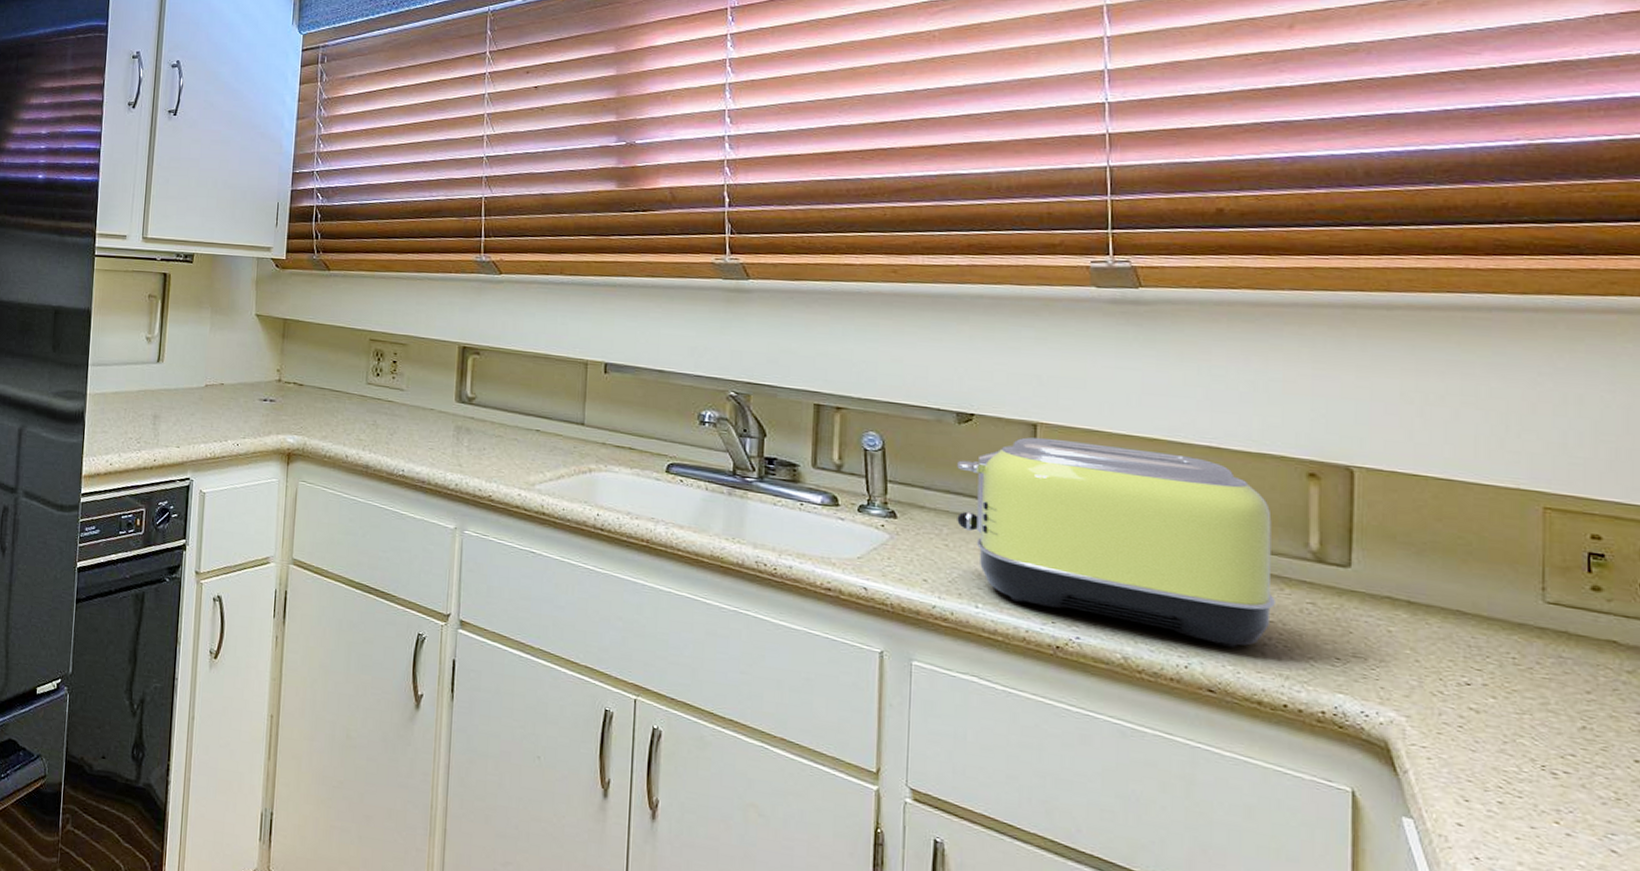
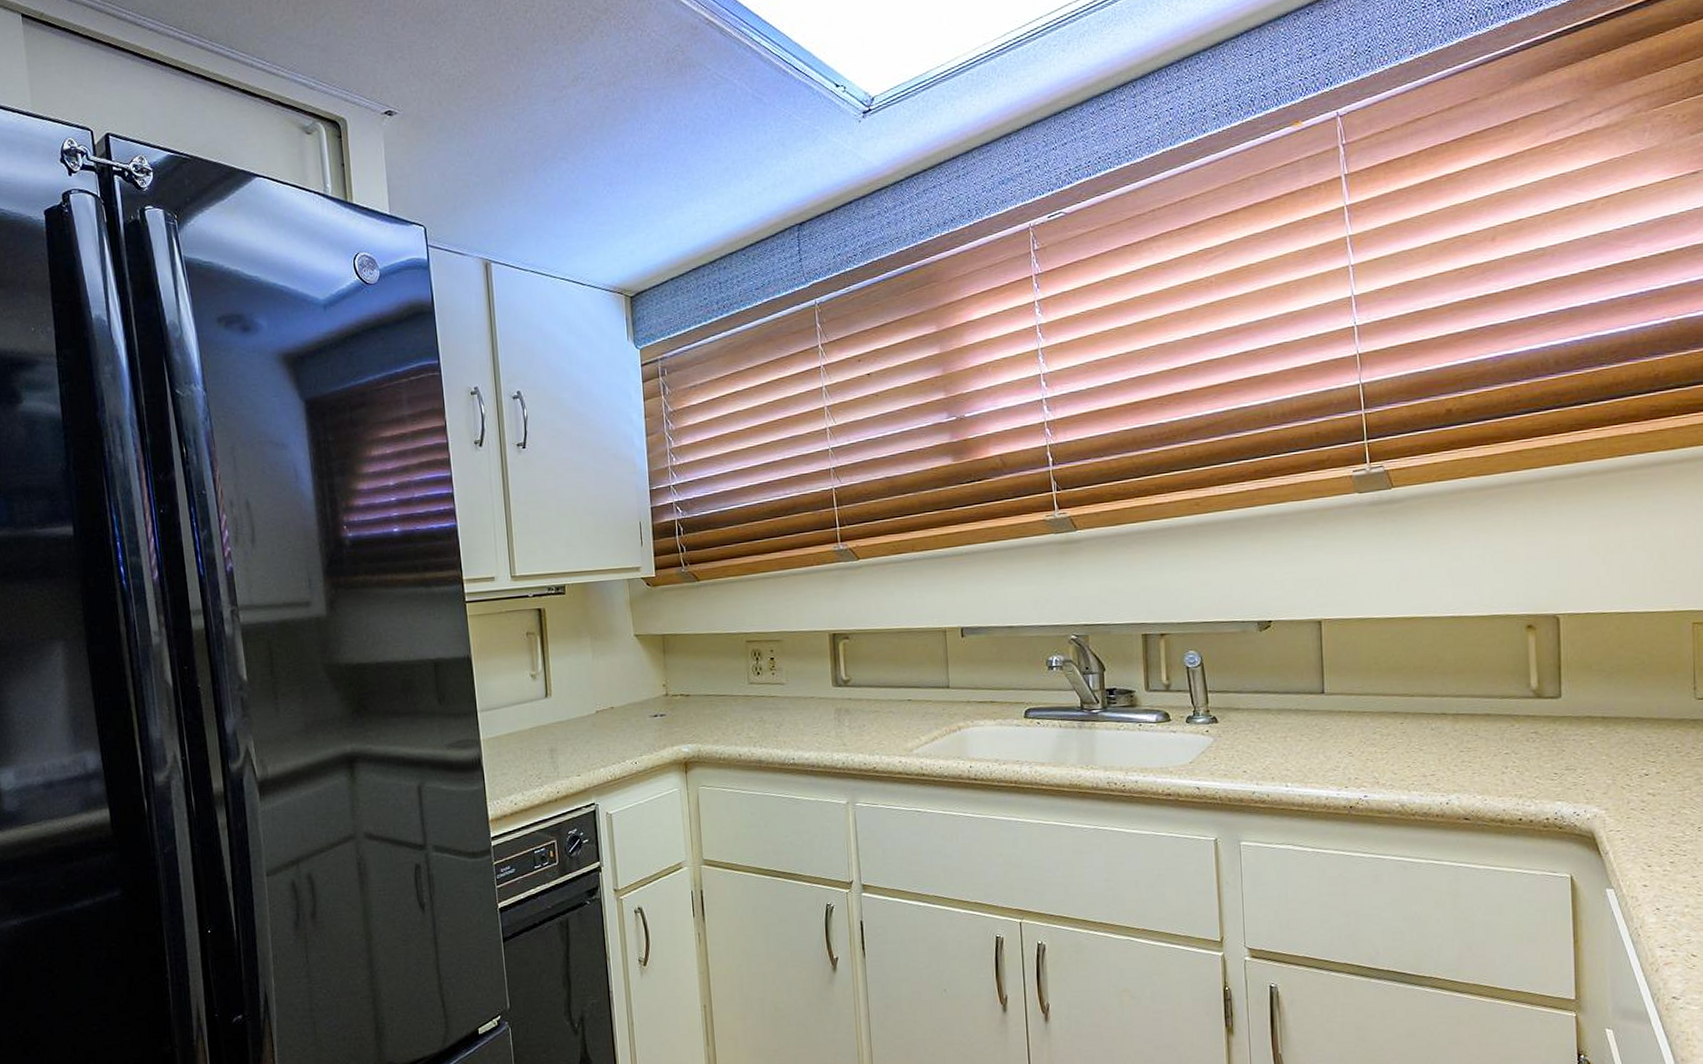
toaster: present [957,437,1275,649] -> none [1262,627,1509,781]

